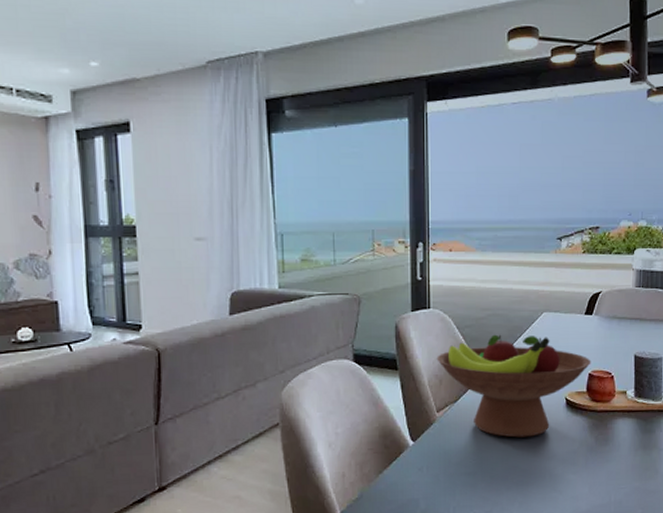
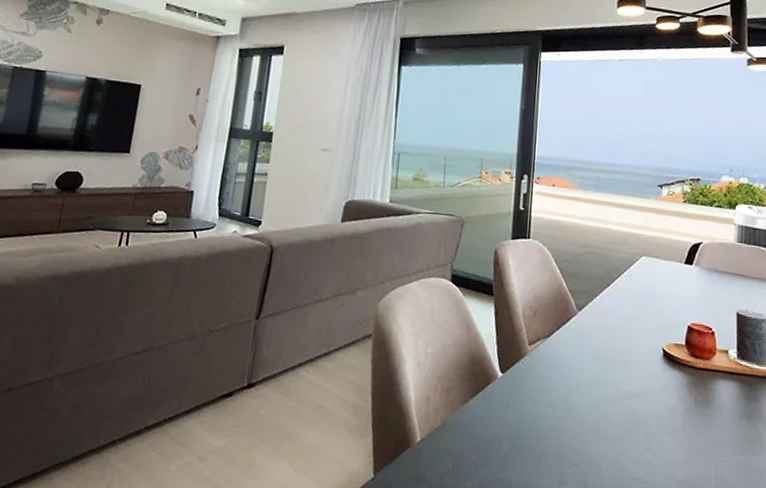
fruit bowl: present [436,334,591,438] -> none [532,272,691,386]

